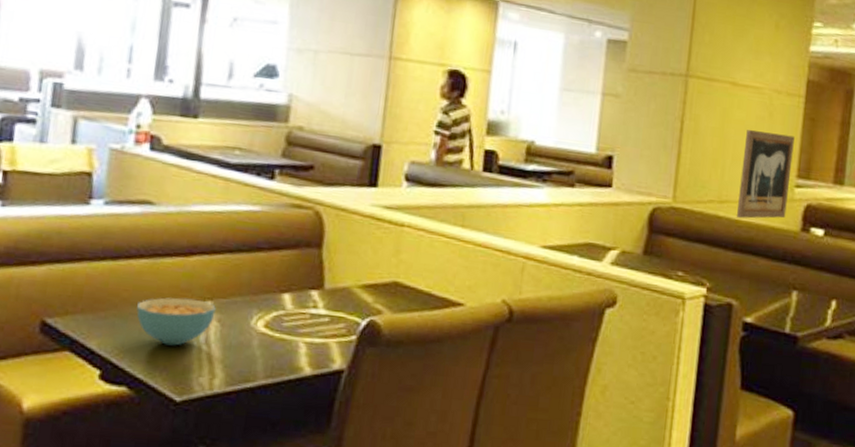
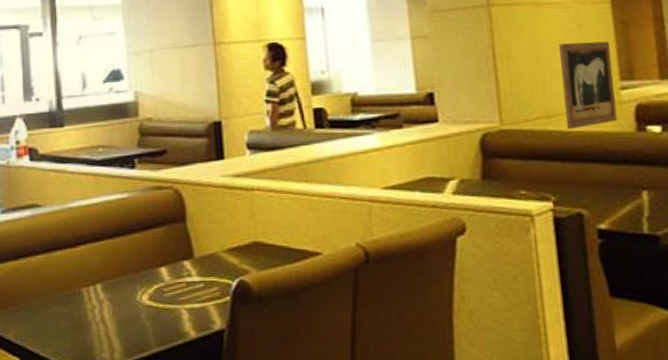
cereal bowl: present [136,297,216,346] -> none [41,284,106,328]

